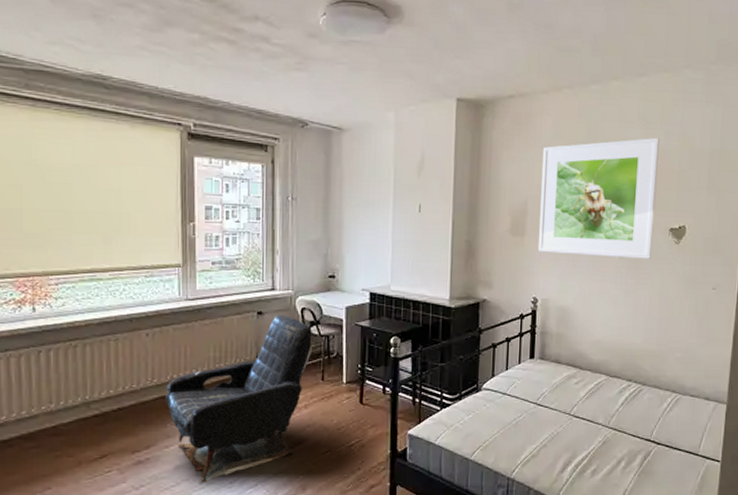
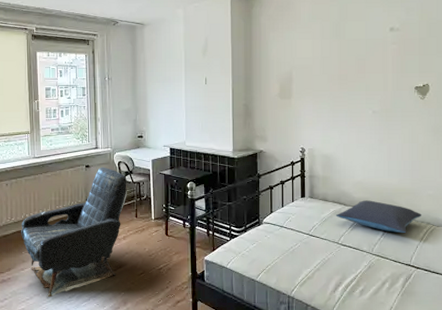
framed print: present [538,137,660,259] -> none [302,13,401,113]
pillow: none [569,363,667,402] -> present [336,200,421,233]

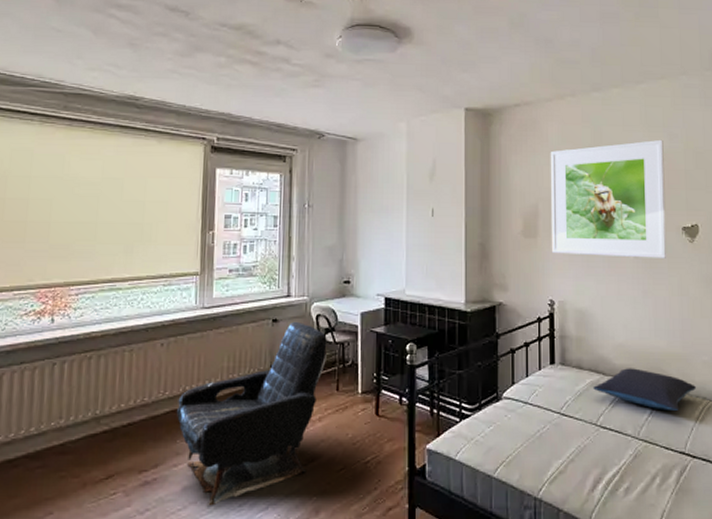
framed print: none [302,13,401,113] -> present [550,139,667,258]

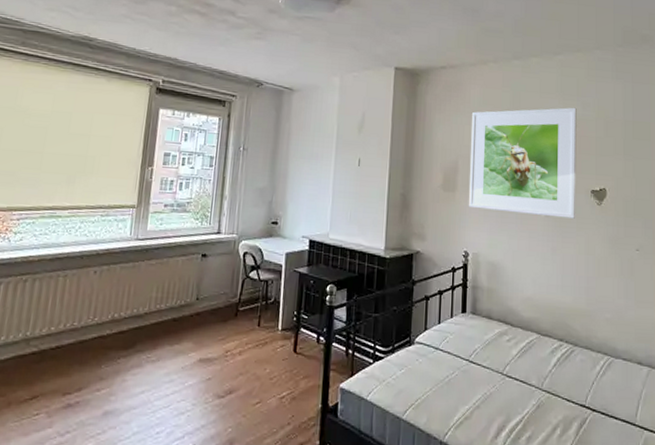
armchair: present [176,321,328,506] -> none [103,257,253,432]
pillow: present [593,368,696,410] -> none [501,321,598,364]

